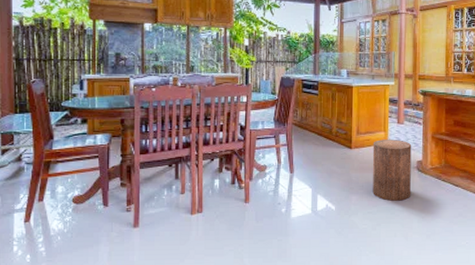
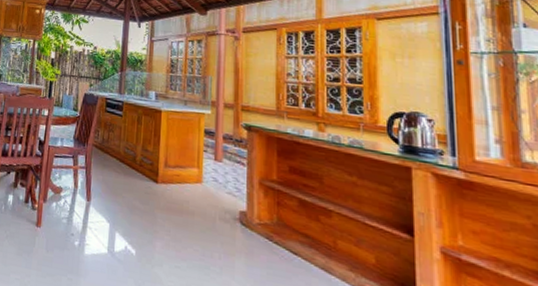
stool: present [372,140,412,201] -> none [182,177,233,260]

